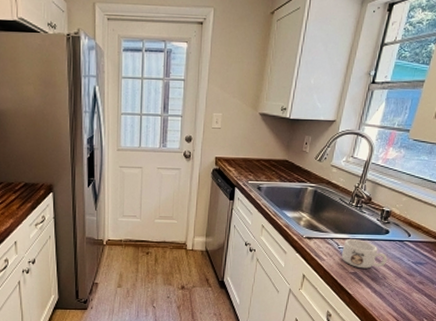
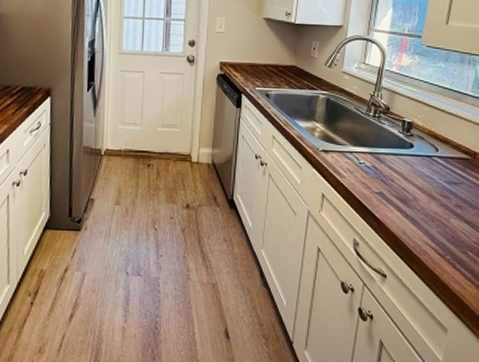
mug: present [341,239,388,269] -> none [363,153,416,188]

